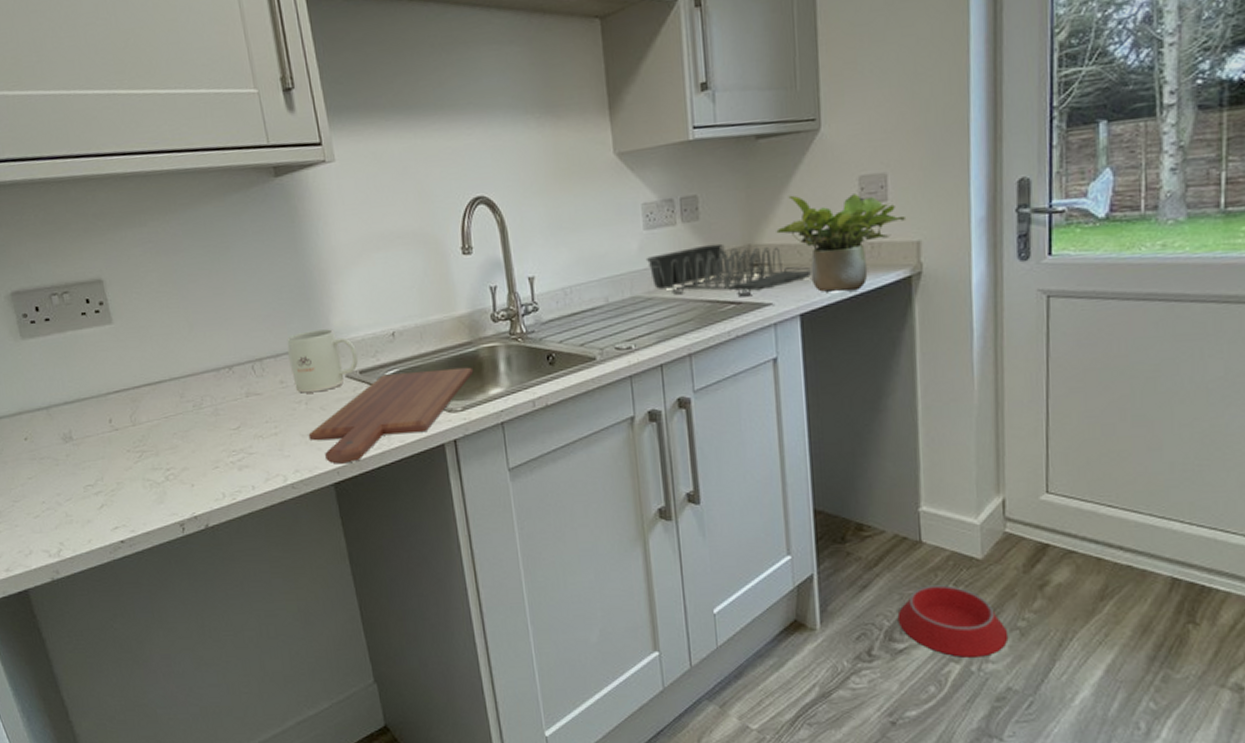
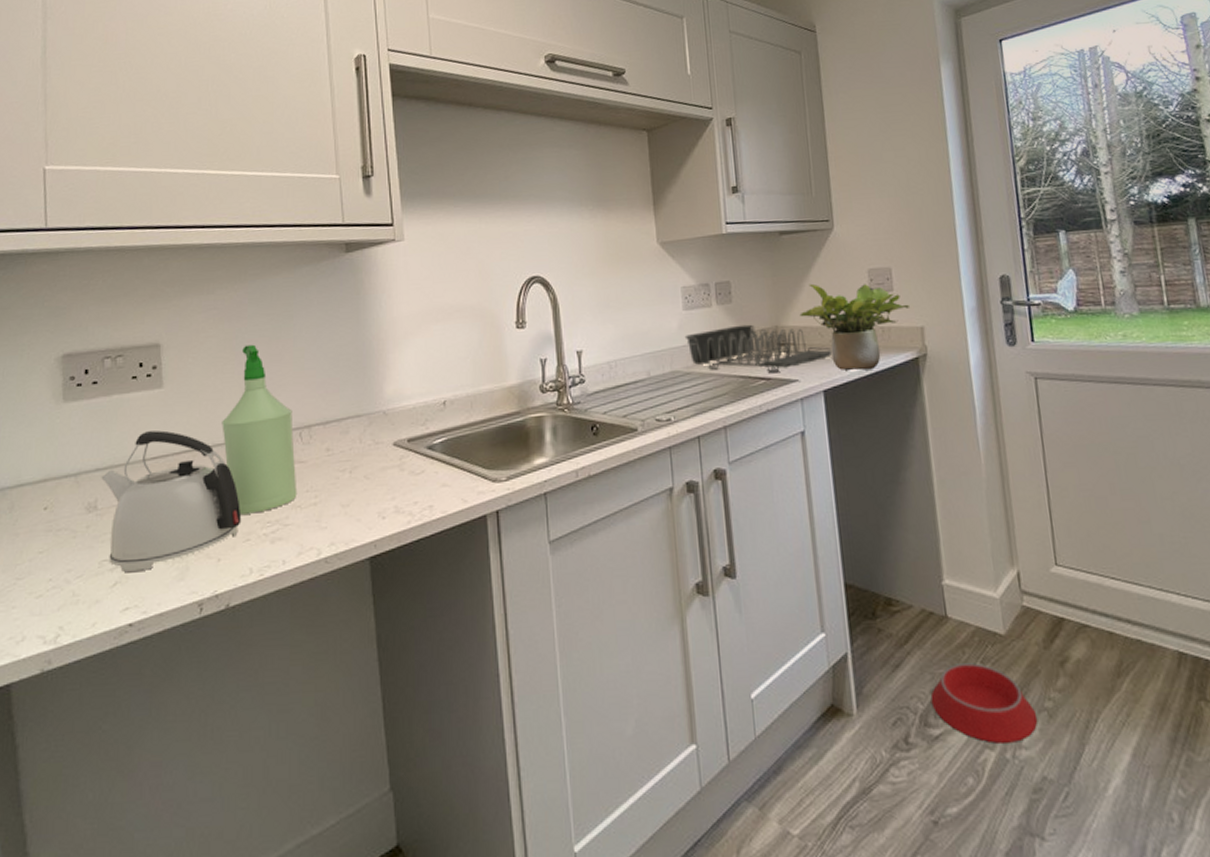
kettle: none [70,365,208,496] -> present [101,430,242,572]
spray bottle: none [175,278,258,444] -> present [222,344,298,514]
mug: present [287,329,359,393] -> none [338,397,408,462]
cutting board: present [308,367,474,464] -> none [349,436,520,537]

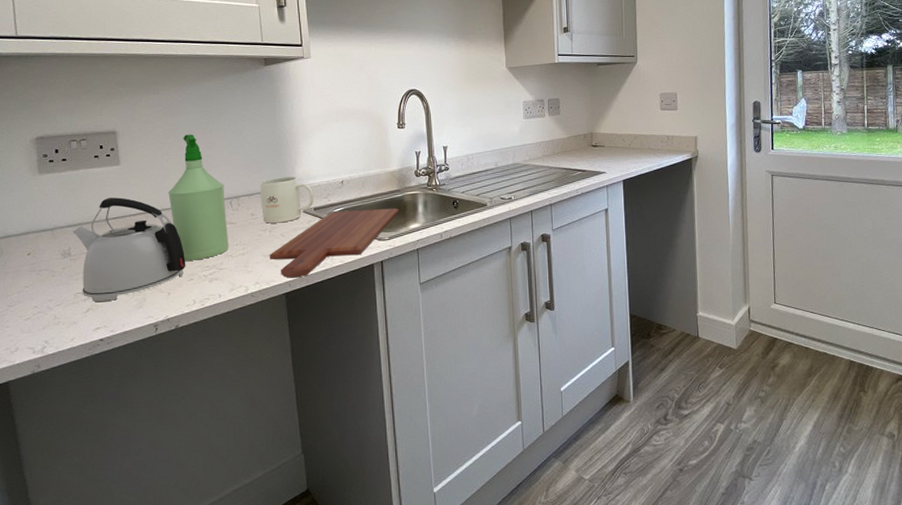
mug: none [338,397,408,462] -> present [260,176,314,224]
cutting board: none [349,436,520,537] -> present [269,208,400,278]
dish rack: present [684,324,833,374] -> none [524,131,631,167]
potted plant: present [799,283,909,371] -> none [609,102,688,167]
pet bowl: present [930,663,1038,744] -> none [683,367,754,419]

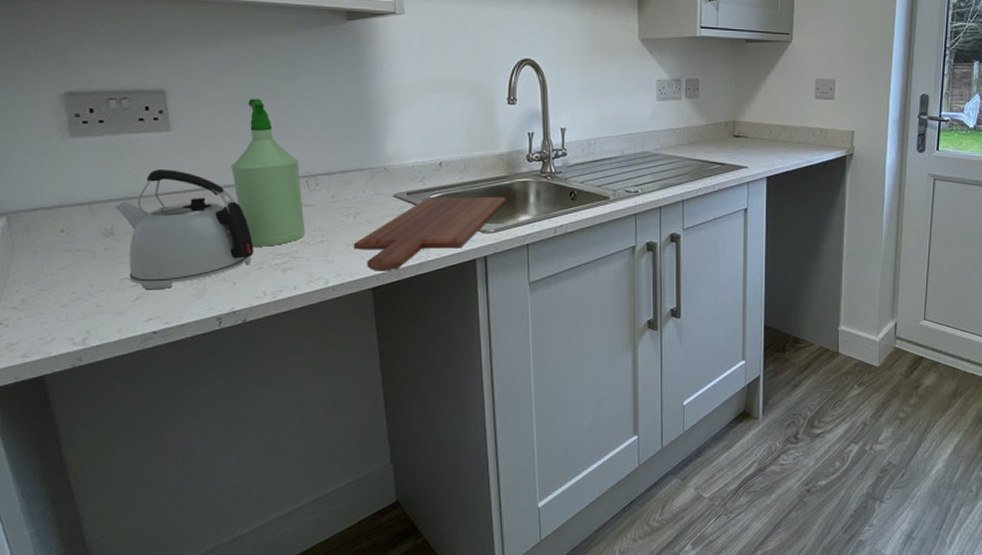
mug: present [260,176,314,224] -> none [342,155,407,208]

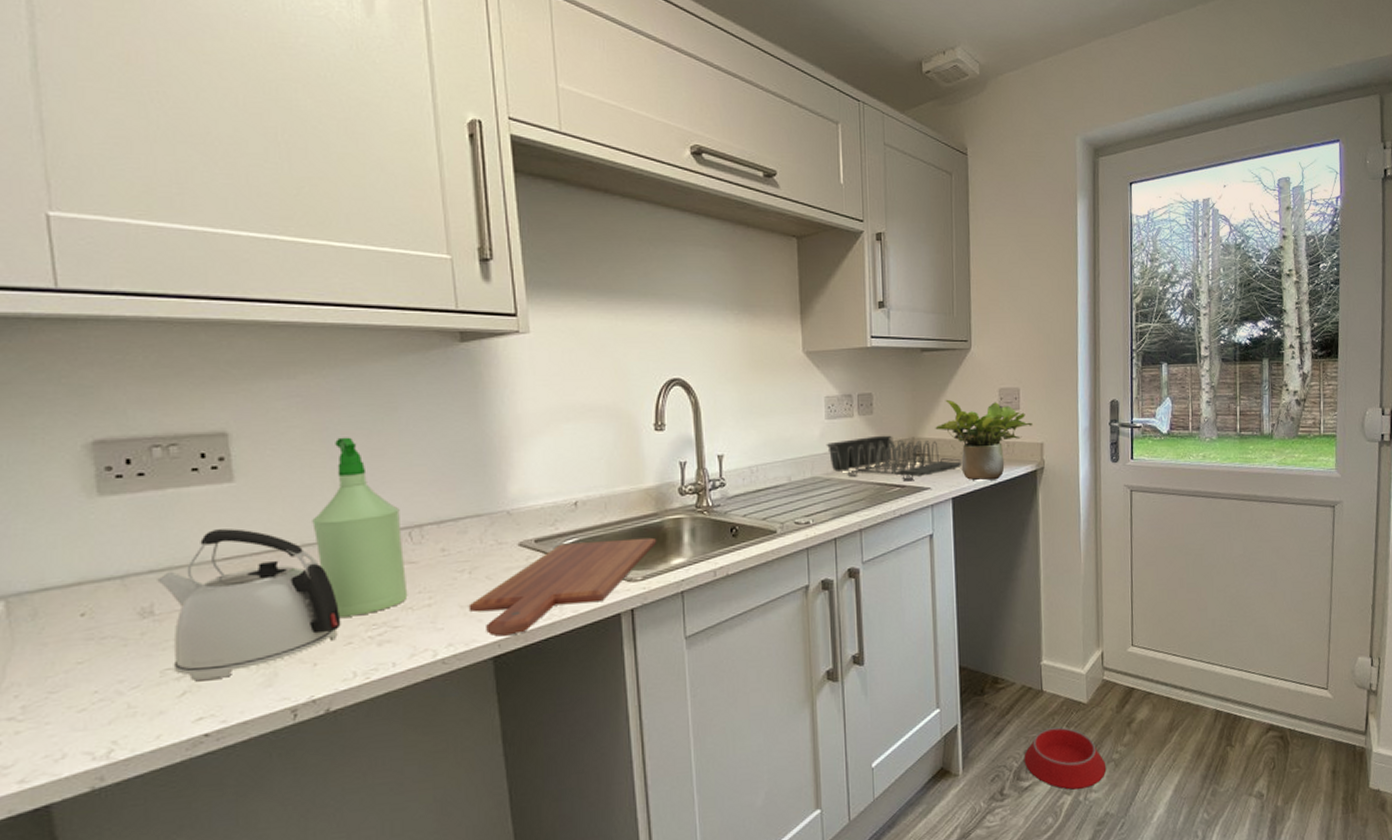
dish rack: none [655,117,778,160] -> present [826,435,963,482]
potted plant: none [754,87,845,163] -> present [935,399,1032,481]
pet bowl: none [817,385,892,440] -> present [1024,727,1107,790]

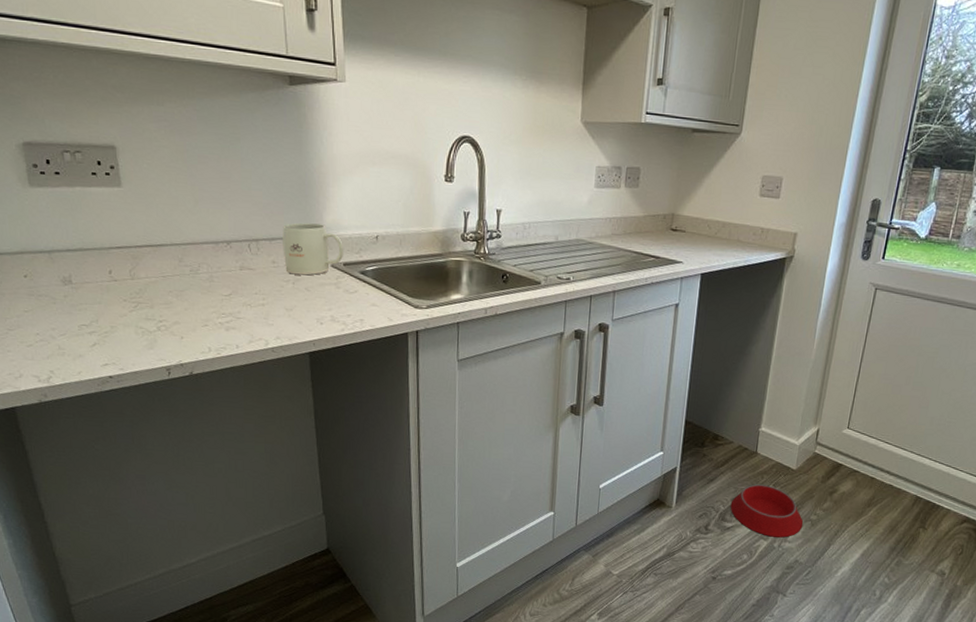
kettle: present [157,528,341,680] -> none [72,223,200,338]
spray bottle: present [312,437,408,617] -> none [178,159,248,306]
mug: none [454,496,535,562] -> present [283,222,345,276]
cutting board: present [468,537,657,636] -> none [292,269,441,338]
dish rack: present [826,435,963,482] -> none [592,208,716,254]
potted plant: present [935,399,1032,481] -> none [695,181,790,263]

